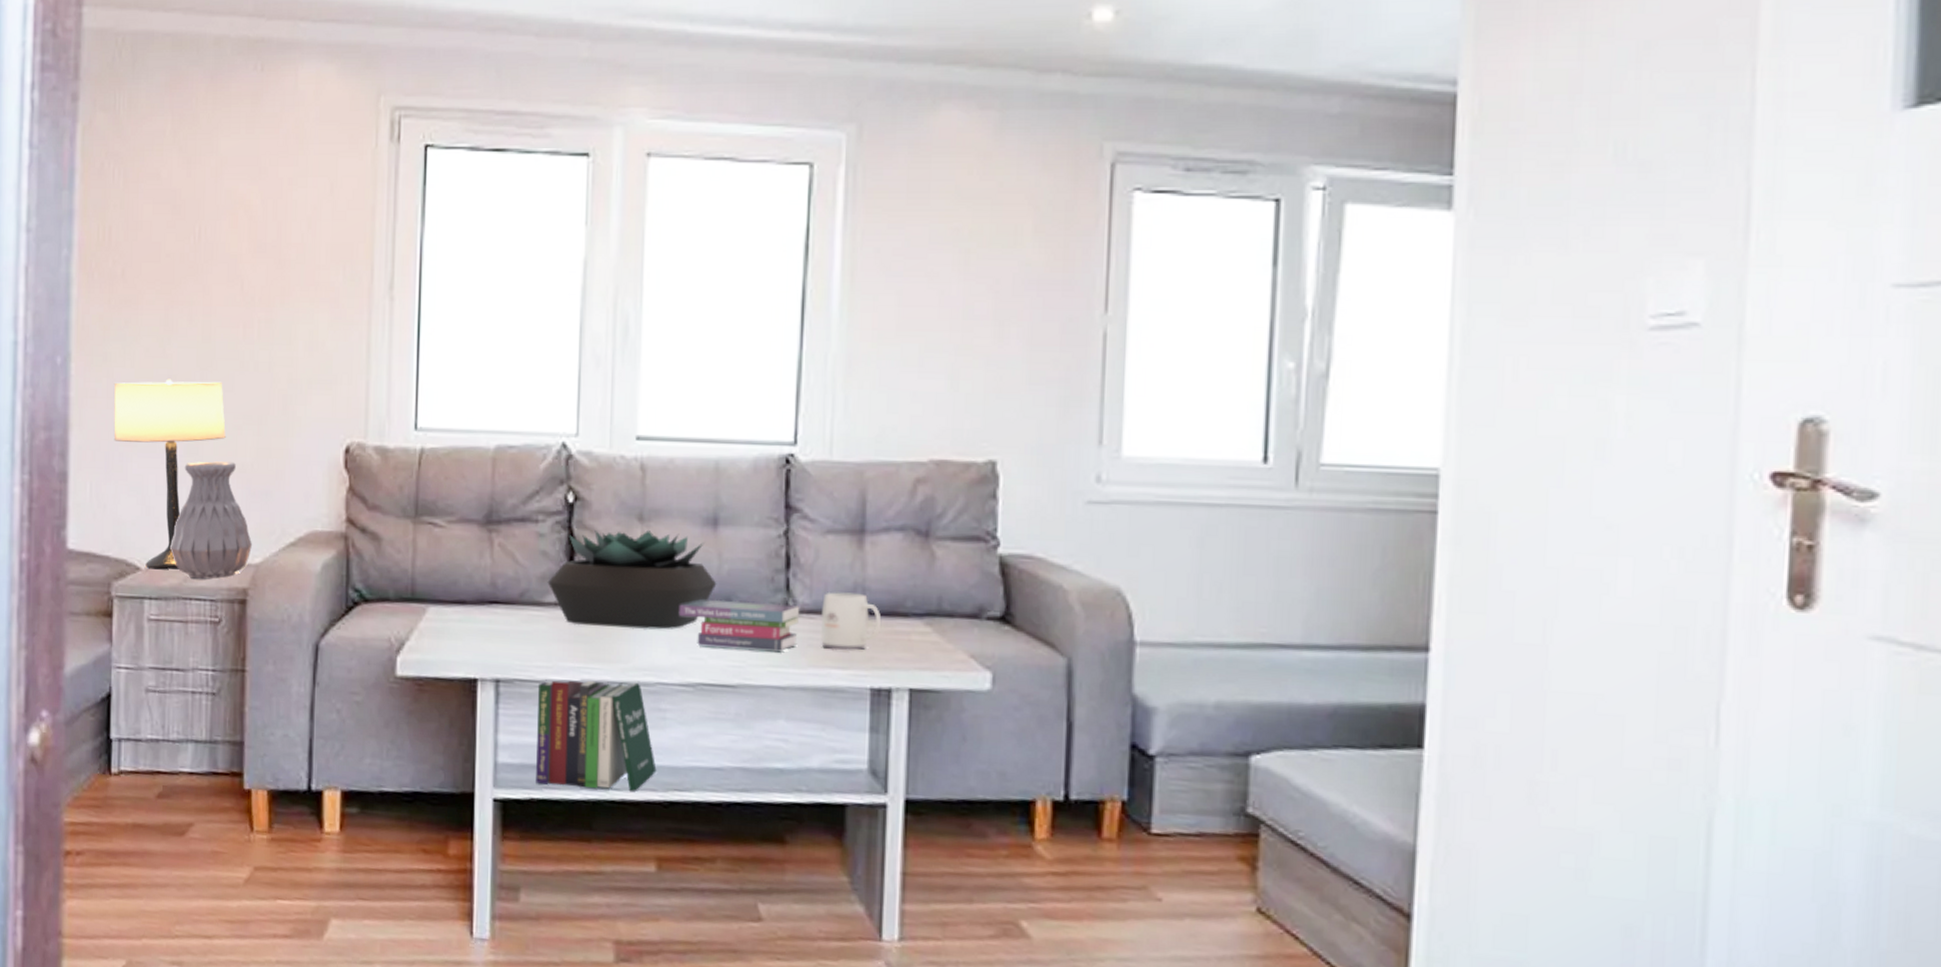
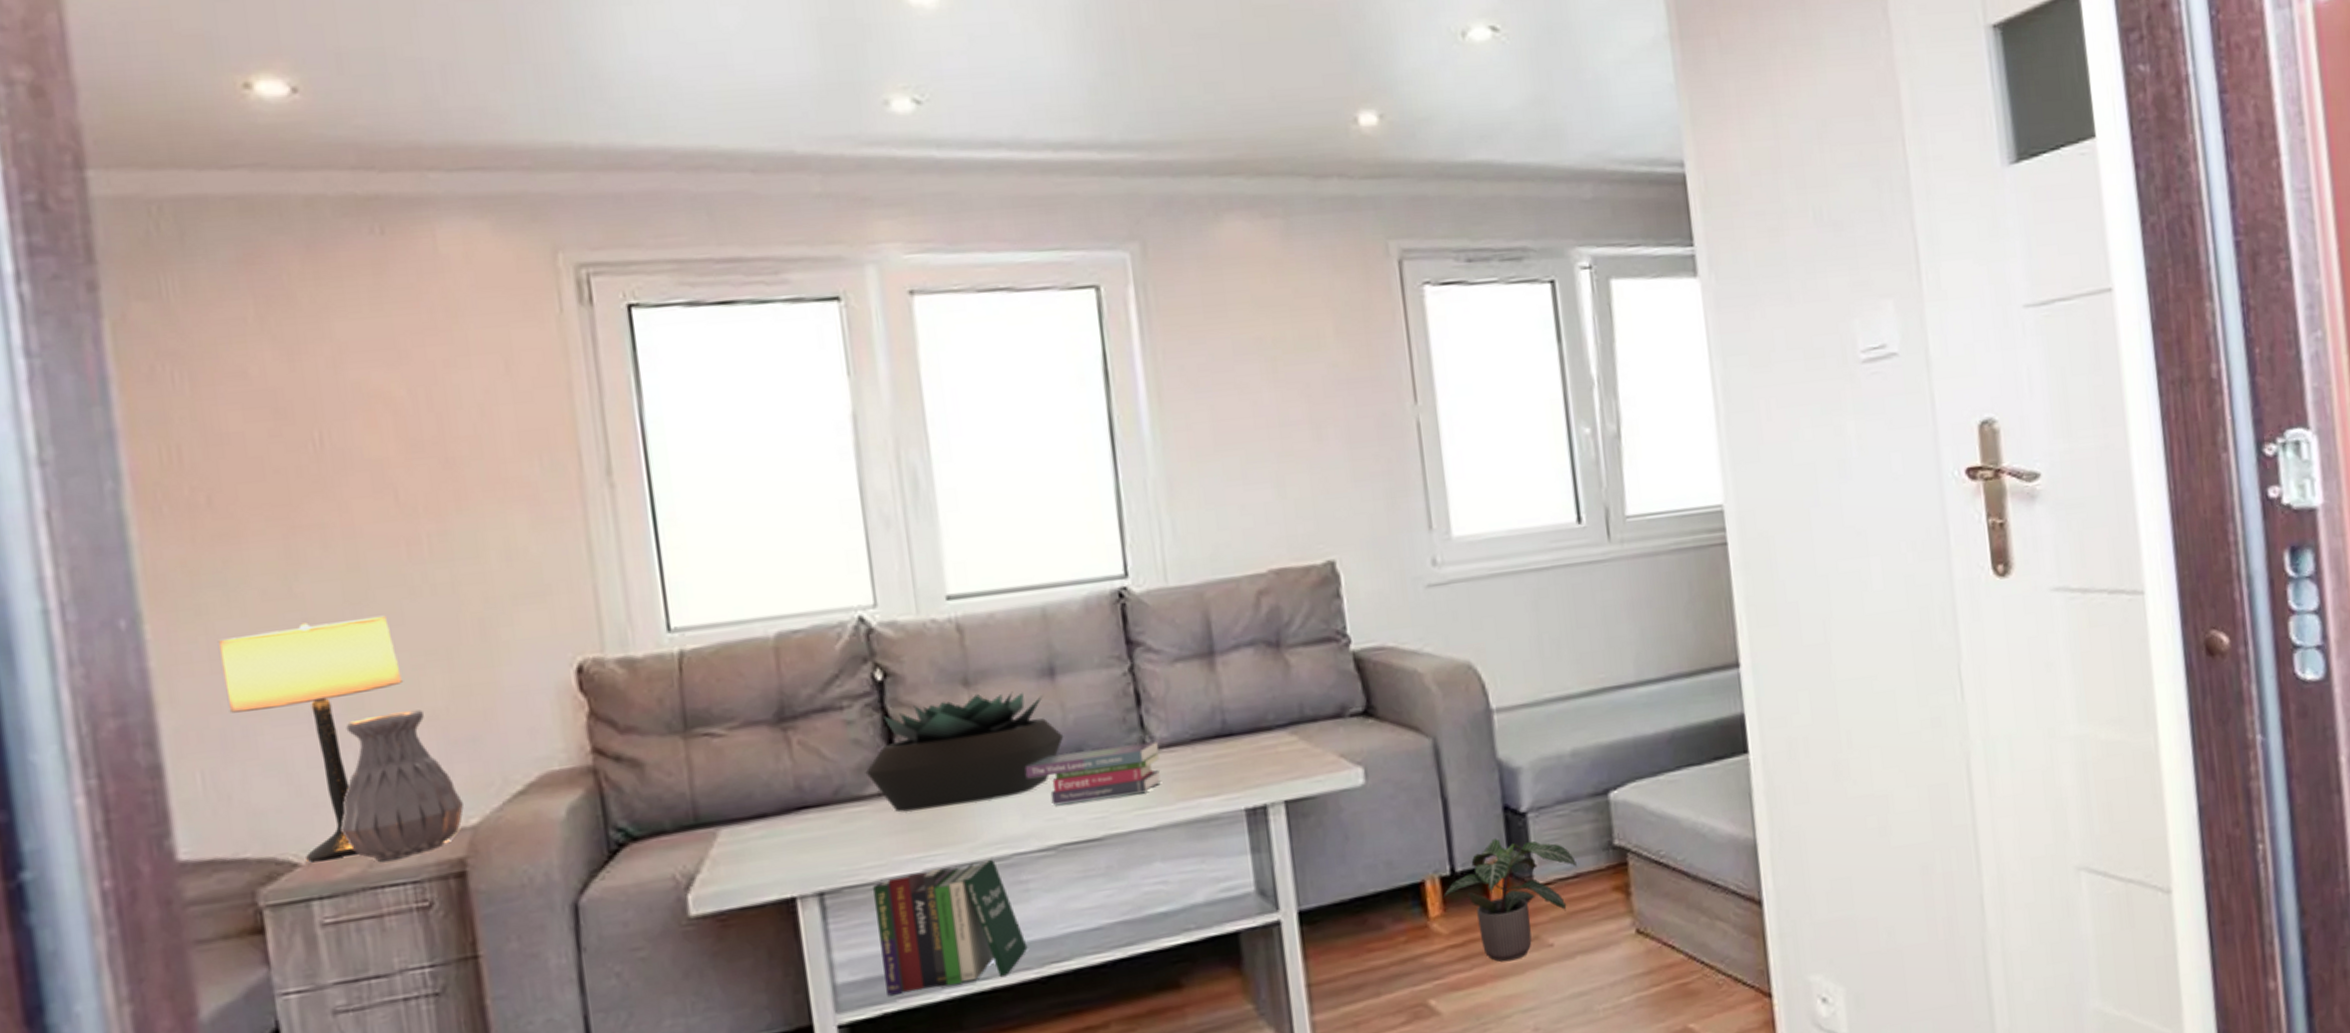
mug: present [821,591,882,651] -> none [1181,716,1247,779]
potted plant: none [1052,774,1201,905] -> present [1443,837,1577,962]

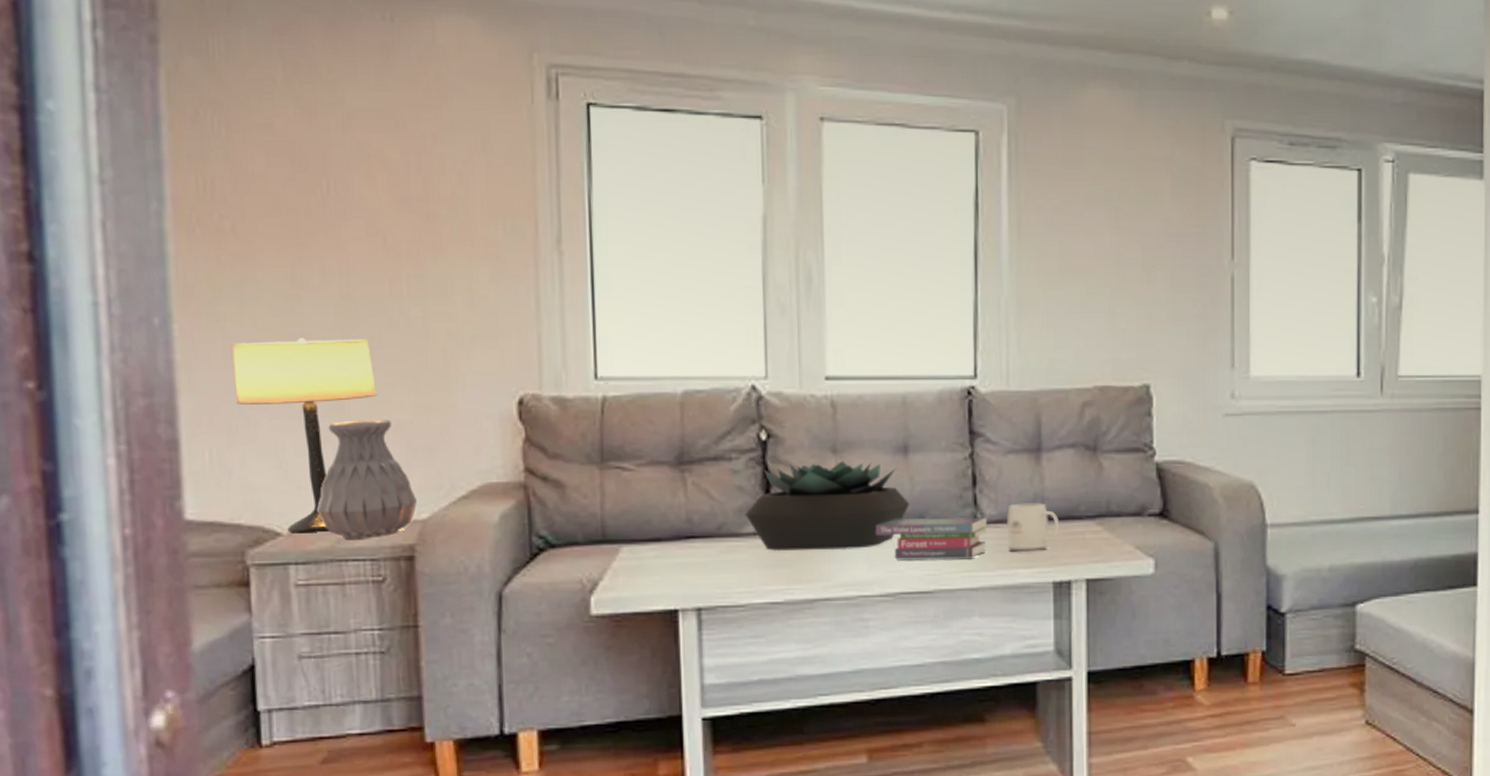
books: present [872,857,1028,996] -> none [741,596,863,699]
mug: none [1181,716,1247,779] -> present [1007,503,1060,553]
potted plant: present [1443,837,1577,962] -> none [1208,630,1322,734]

